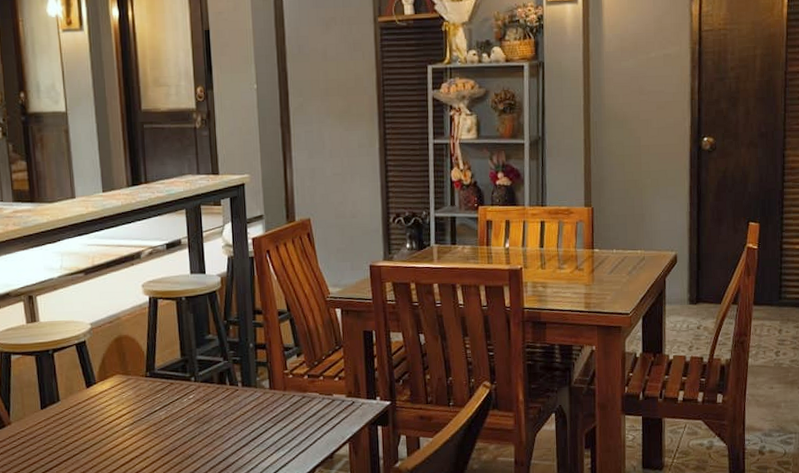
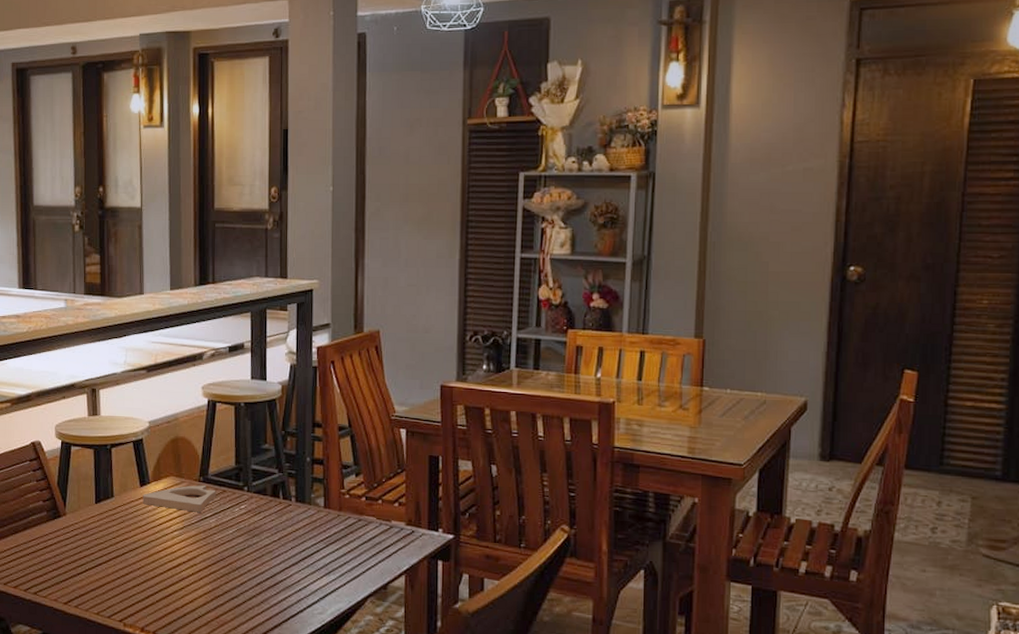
napkin holder: none [90,380,164,407] -> present [143,485,216,512]

